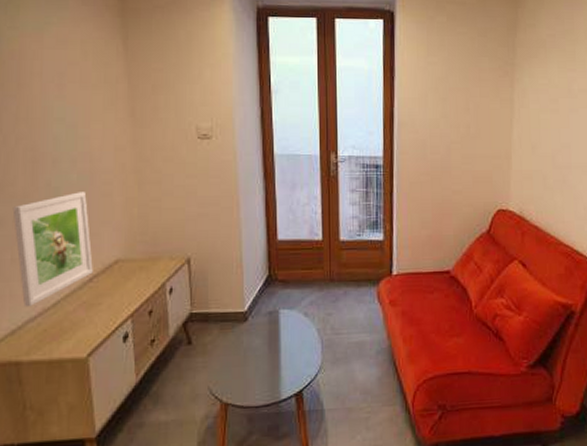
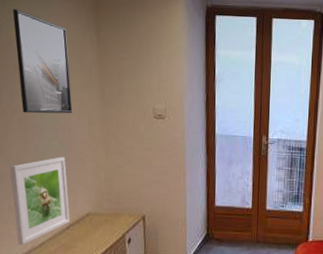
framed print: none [16,15,95,140] -> present [13,9,73,114]

